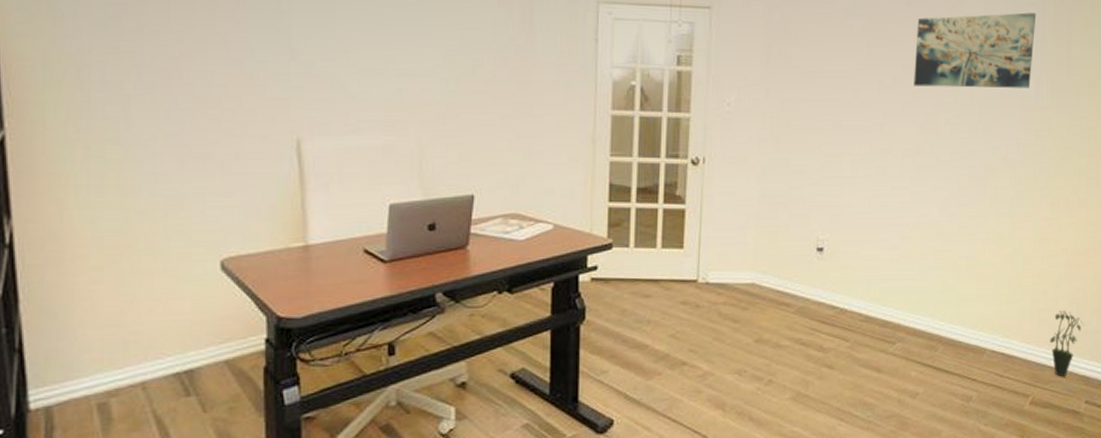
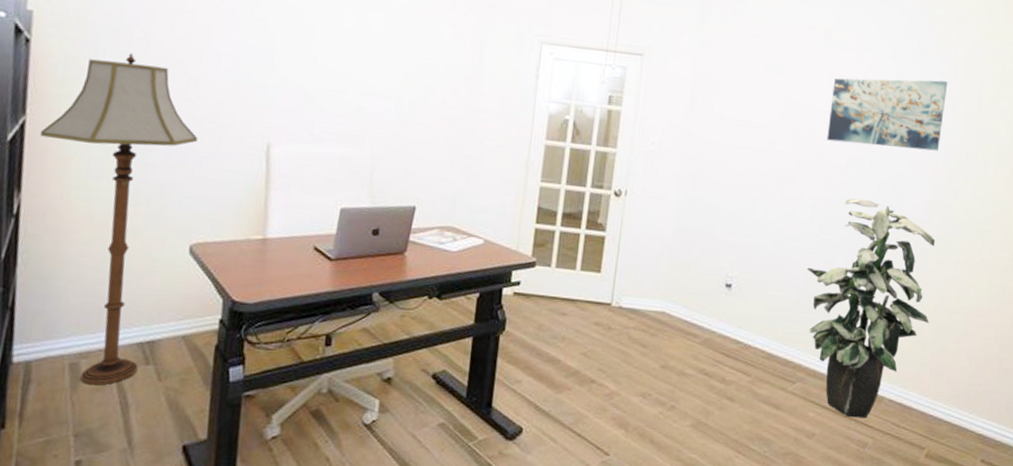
floor lamp: none [24,48,215,425] -> present [40,53,198,386]
indoor plant: none [900,145,1031,373] -> present [806,198,936,418]
potted plant: present [1049,311,1082,377] -> none [947,367,981,434]

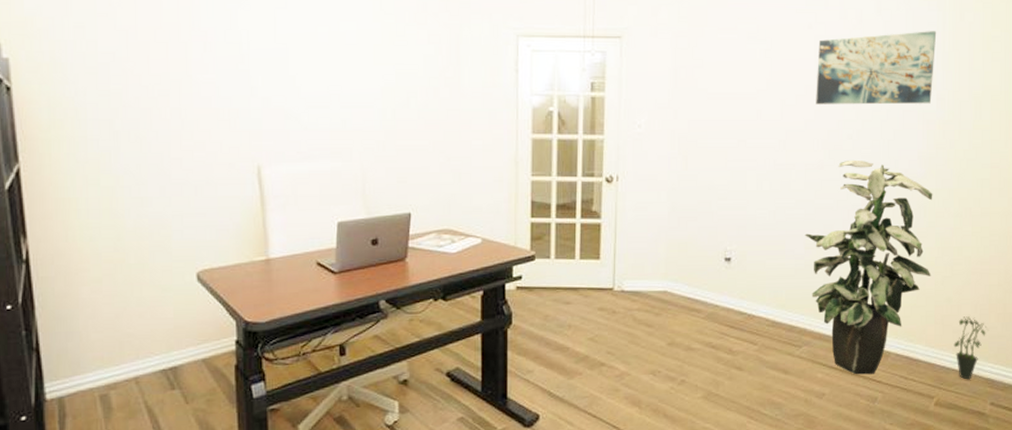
floor lamp: present [40,53,198,386] -> none [35,91,190,414]
potted plant: none [947,367,981,434] -> present [953,316,986,380]

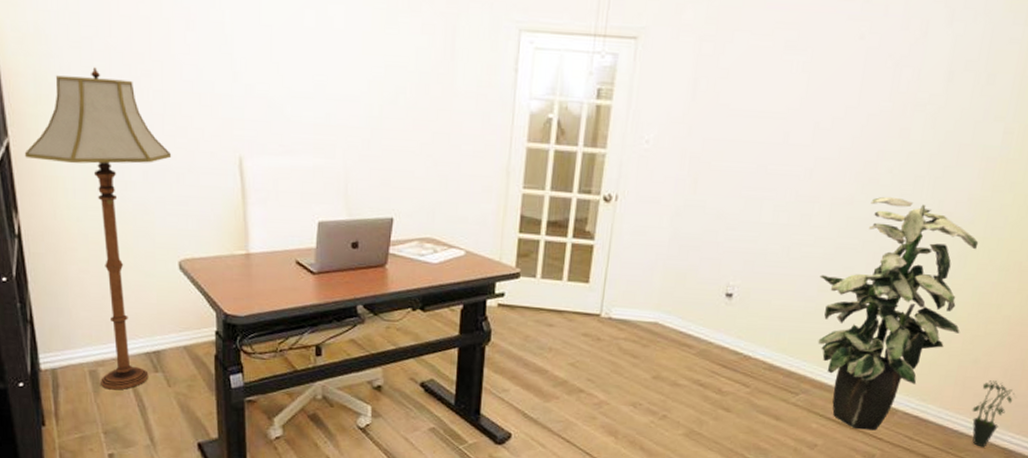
floor lamp: none [35,91,190,414] -> present [24,67,172,390]
wall art: present [816,31,937,105] -> none [855,49,1019,138]

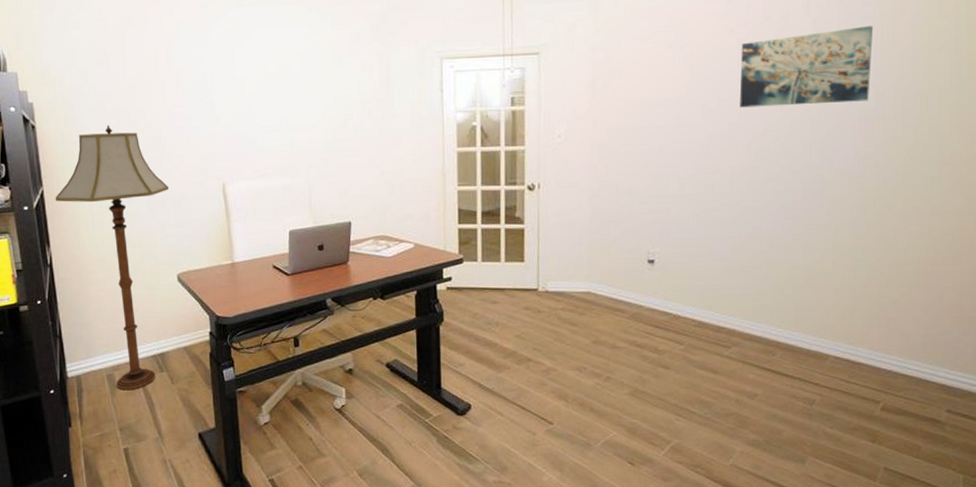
indoor plant: present [818,196,979,431] -> none [731,161,874,377]
wall art: none [855,49,1019,138] -> present [739,26,874,108]
potted plant: present [972,380,1015,448] -> none [901,319,940,385]

